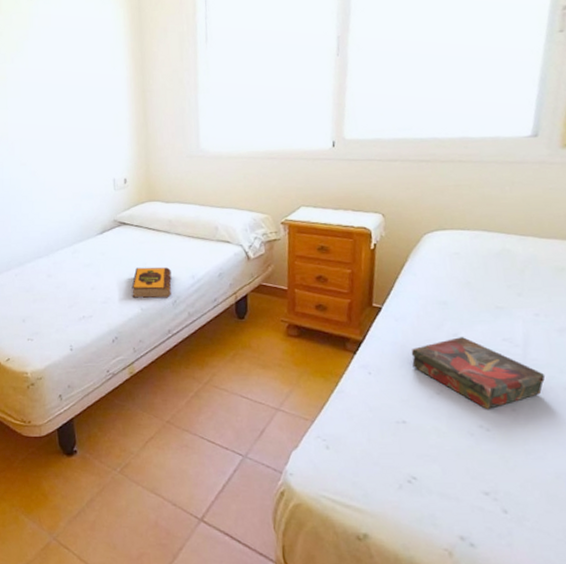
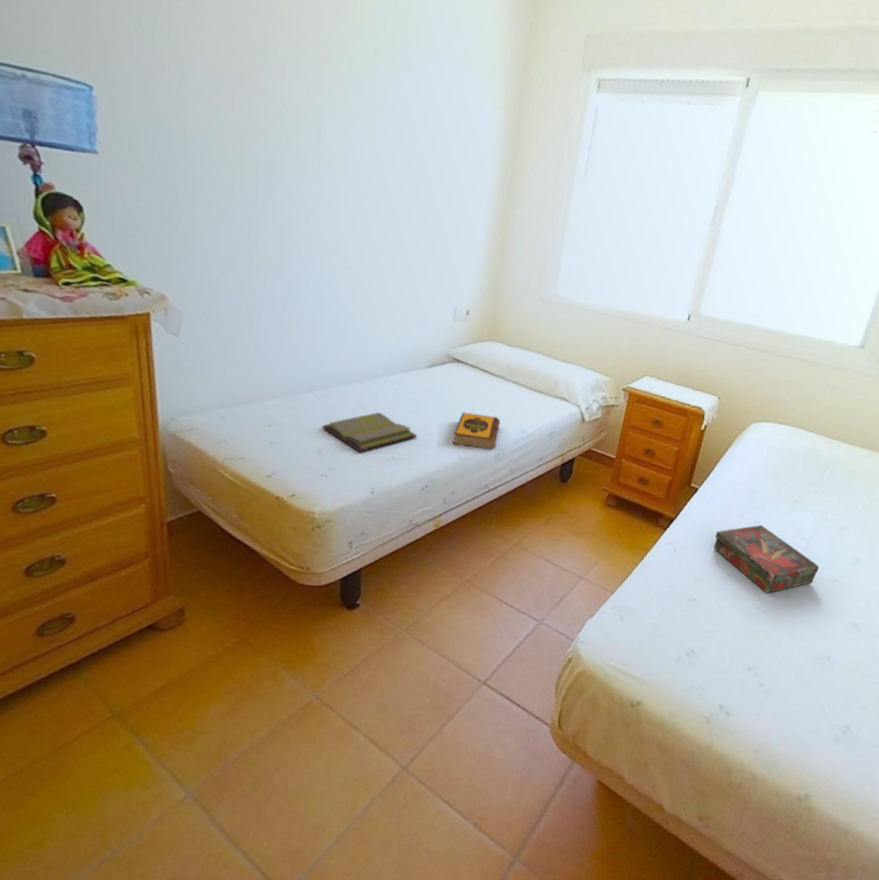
diary: none [22,279,101,315] -> present [322,412,417,452]

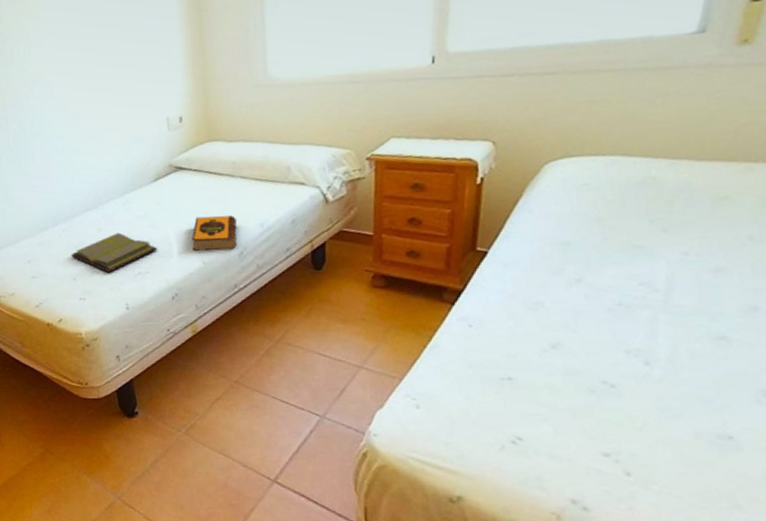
book: present [713,525,820,594] -> none [522,282,691,363]

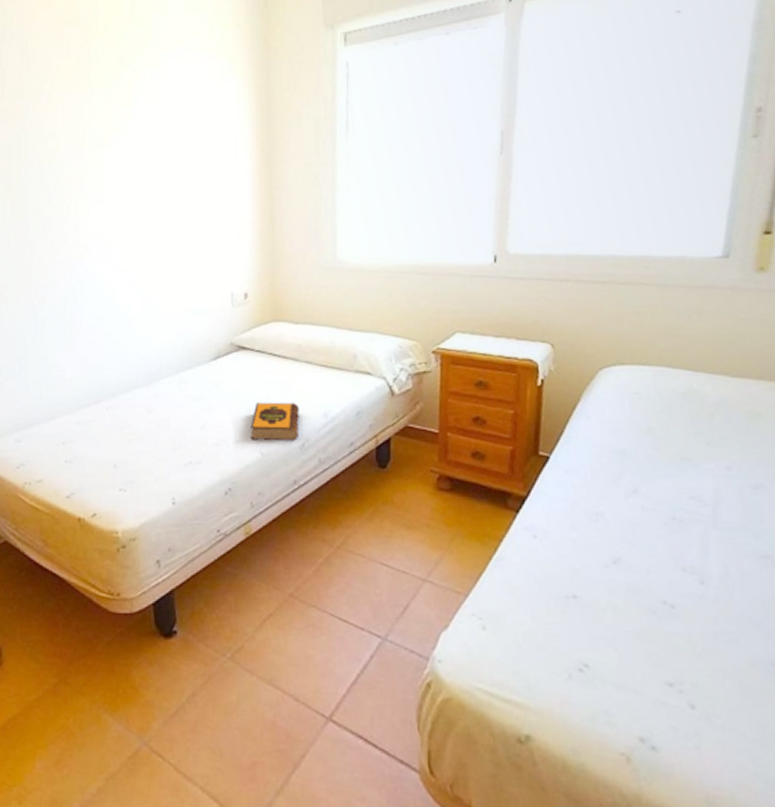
diary: present [71,232,157,273] -> none [114,415,212,460]

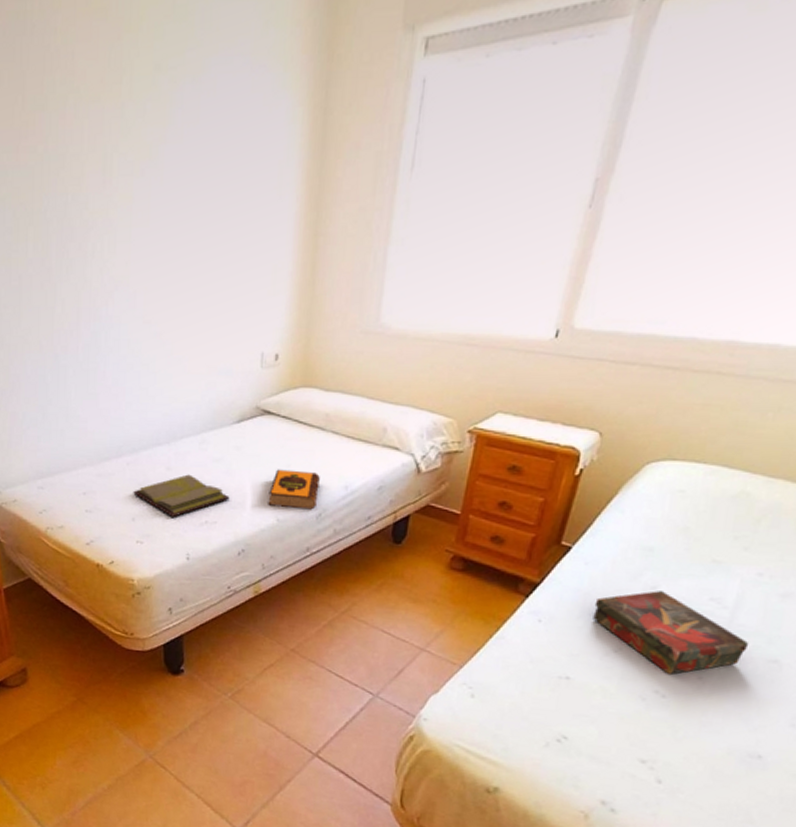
diary: none [114,415,212,460] -> present [133,474,230,517]
book: none [583,494,739,581] -> present [593,590,749,674]

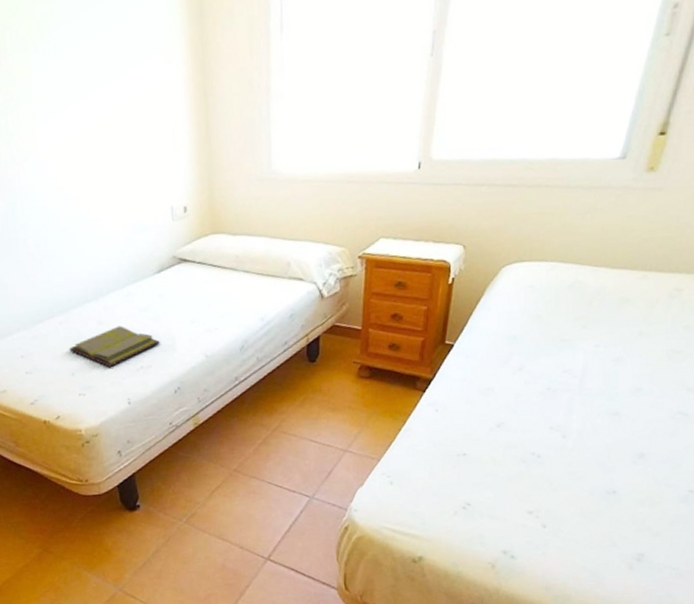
hardback book: present [268,469,320,510] -> none [195,309,239,345]
book: present [593,590,749,674] -> none [477,371,596,438]

